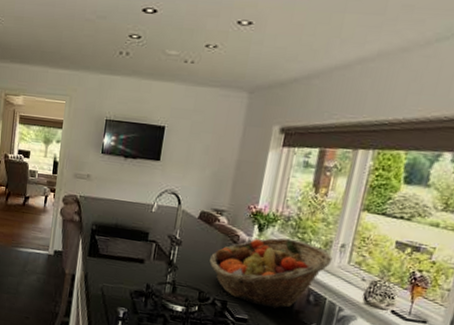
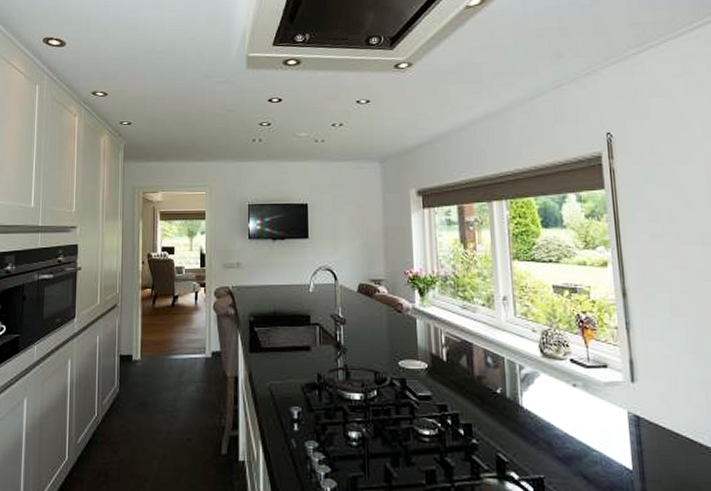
fruit basket: present [209,238,333,309] -> none [377,299,499,378]

